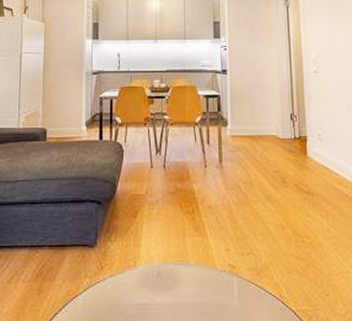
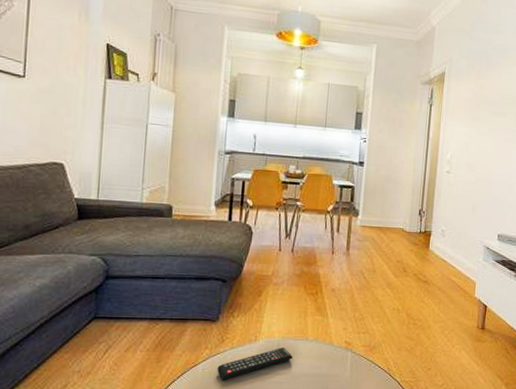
remote control: none [98,274,175,313] -> present [217,348,293,380]

